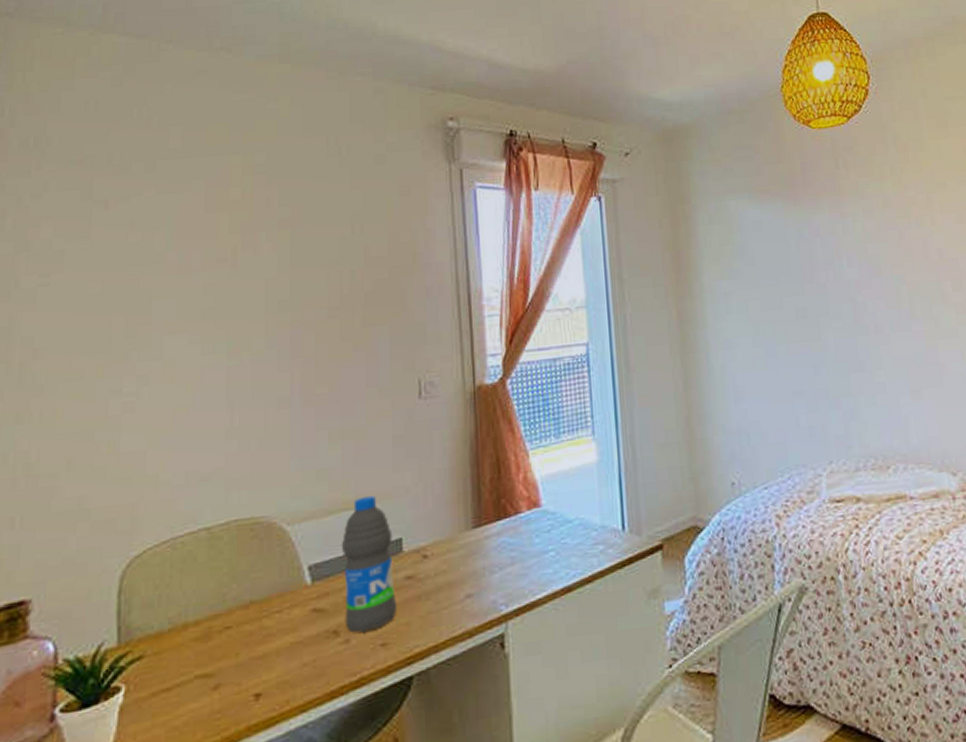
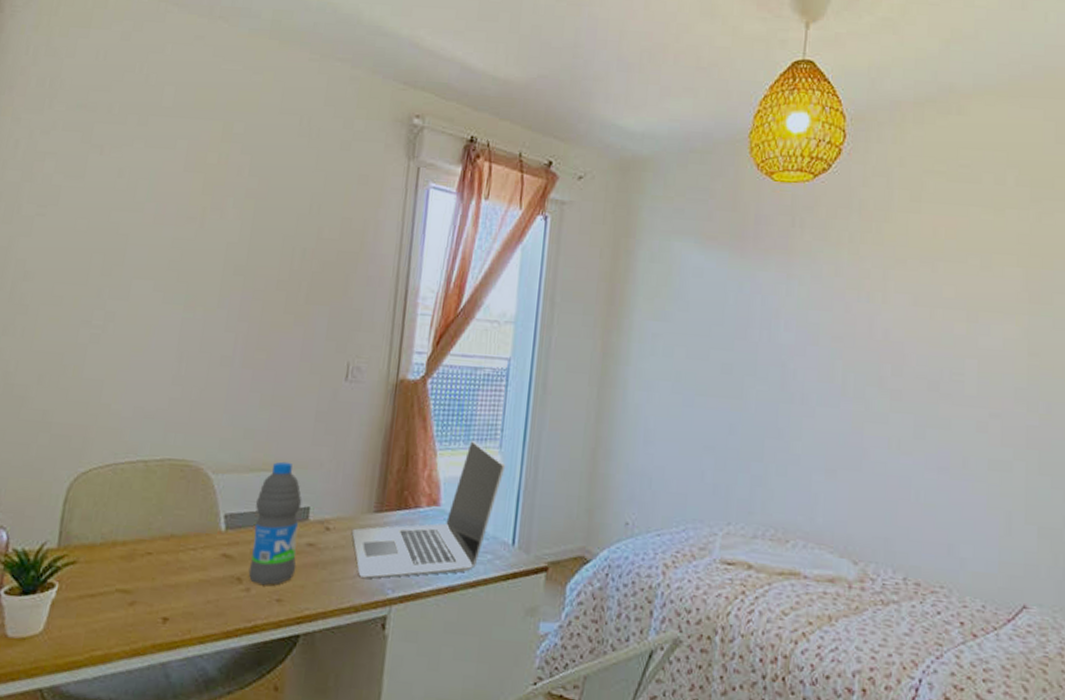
laptop: none [451,432,602,599] -> present [351,439,506,579]

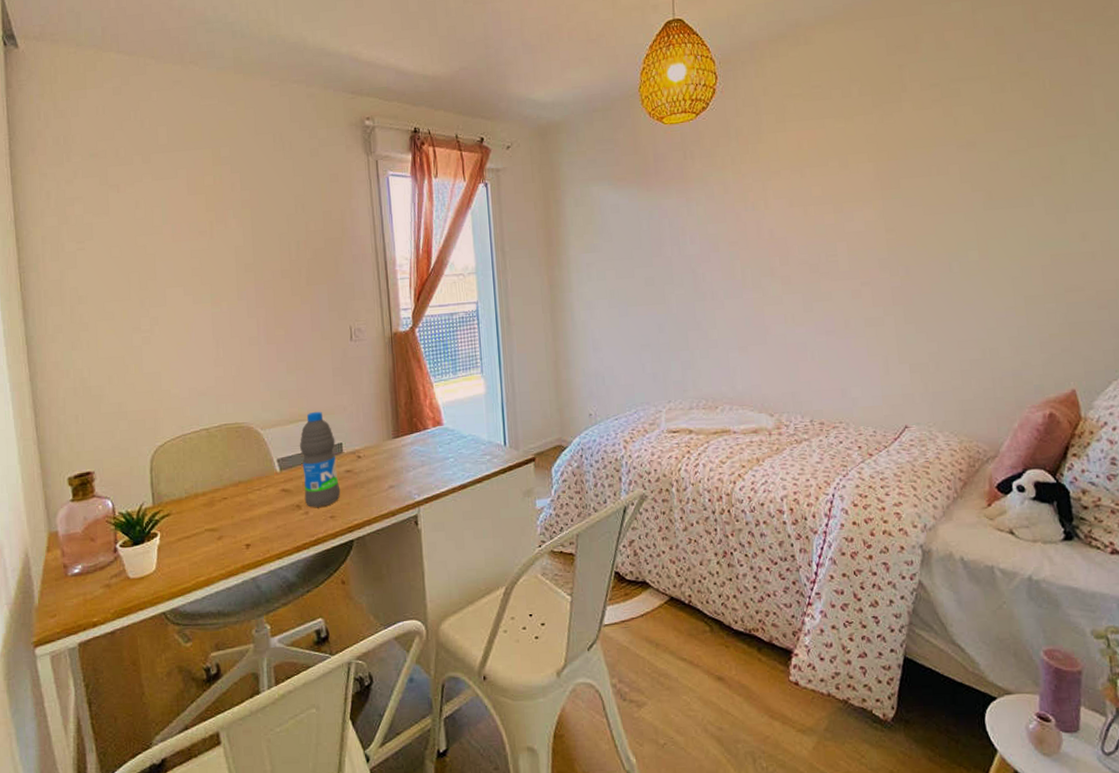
laptop: present [351,439,506,579] -> none [378,370,489,489]

